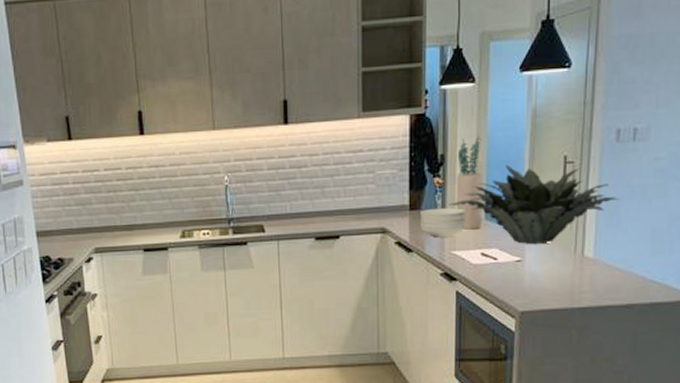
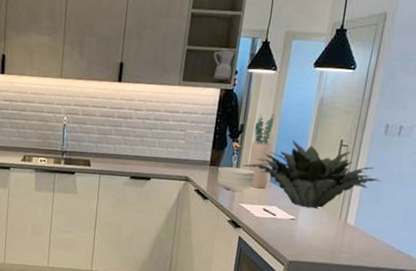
ceramic pitcher: none [396,65,423,105] -> present [213,49,236,81]

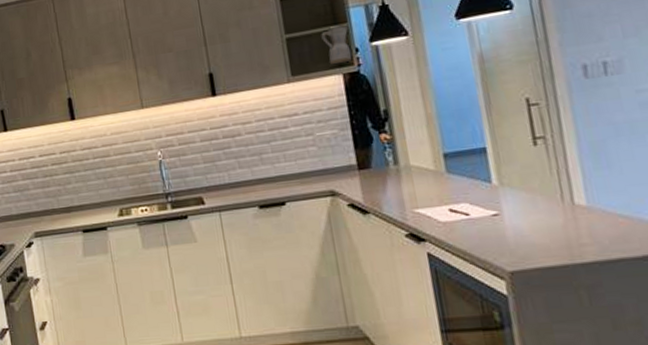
bowl: present [216,166,255,192] -> none [370,163,425,197]
plant: present [242,140,382,209] -> none [401,109,605,196]
vase: present [247,114,276,189] -> none [402,87,444,186]

